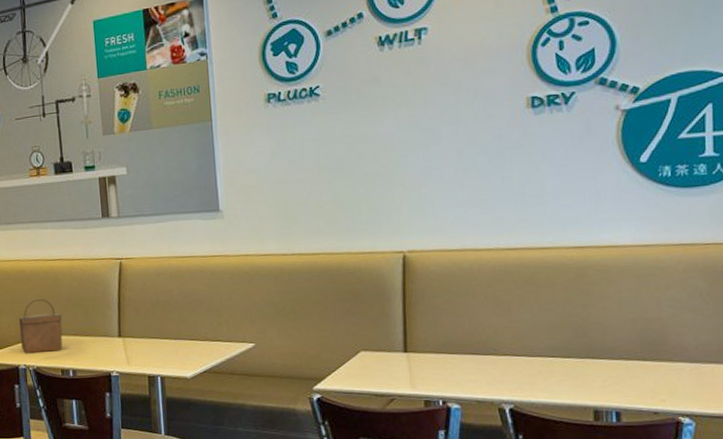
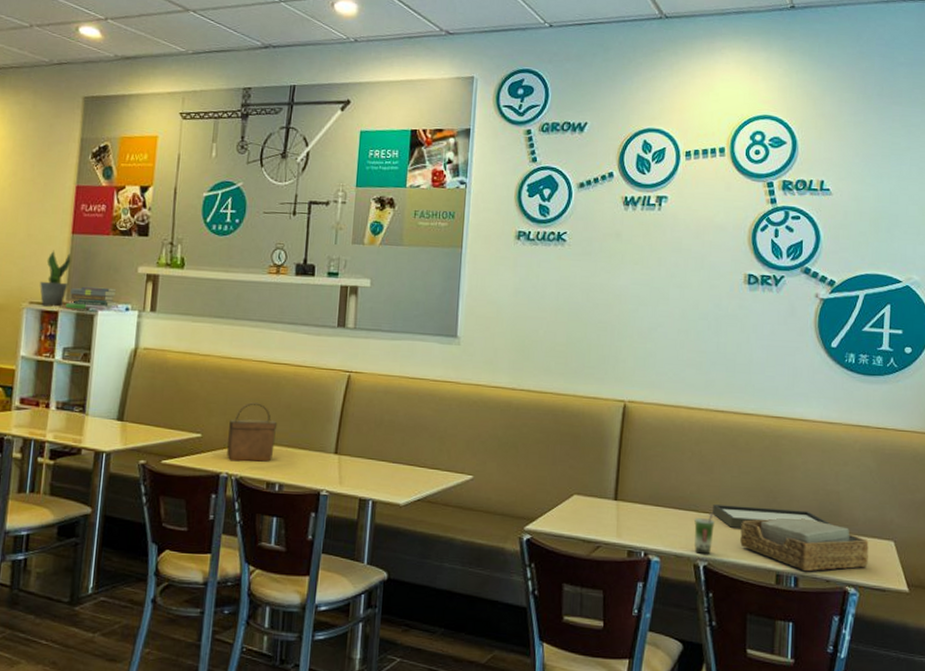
beverage cup: none [495,354,518,398] -> present [694,512,715,555]
tray: none [514,342,657,368] -> present [712,504,832,528]
napkin holder: none [548,350,704,406] -> present [740,517,869,572]

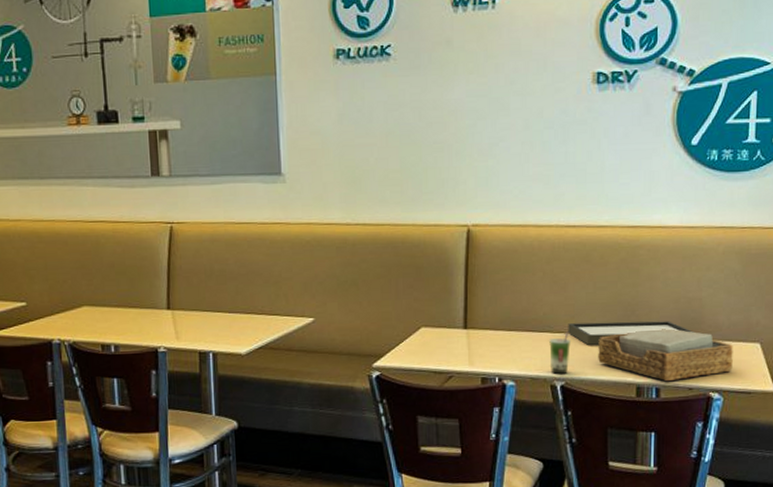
handbag: present [227,402,278,462] -> none [53,265,104,327]

